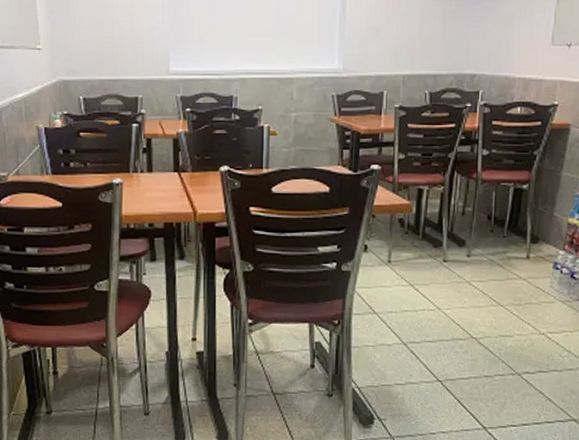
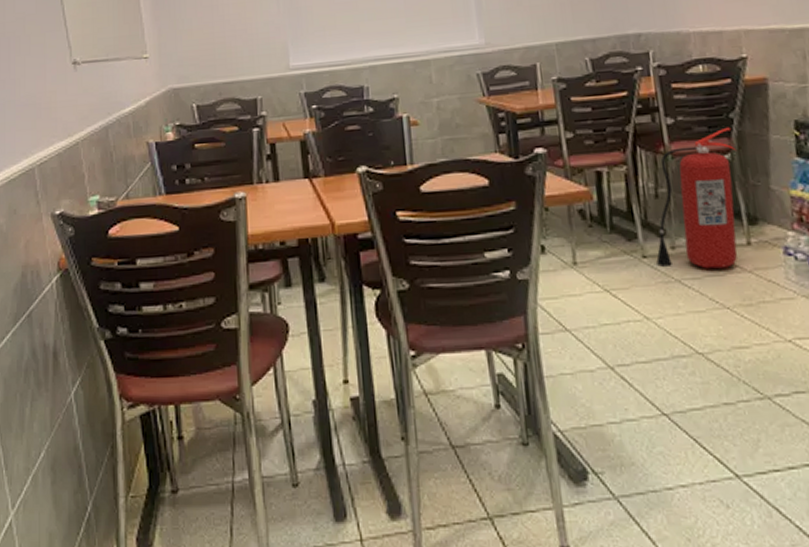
fire extinguisher: none [454,162,534,275] -> present [656,127,738,269]

